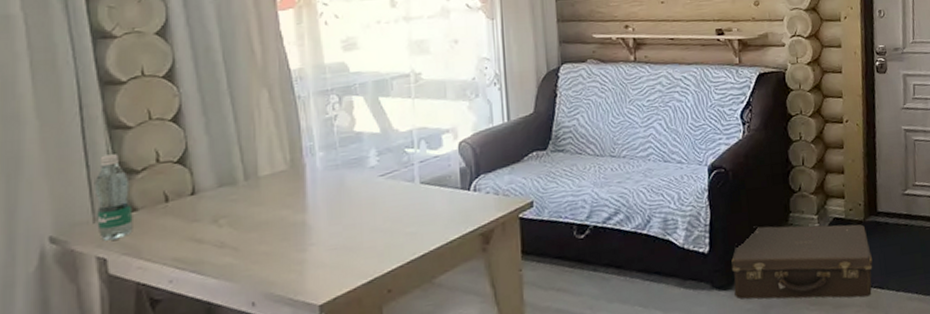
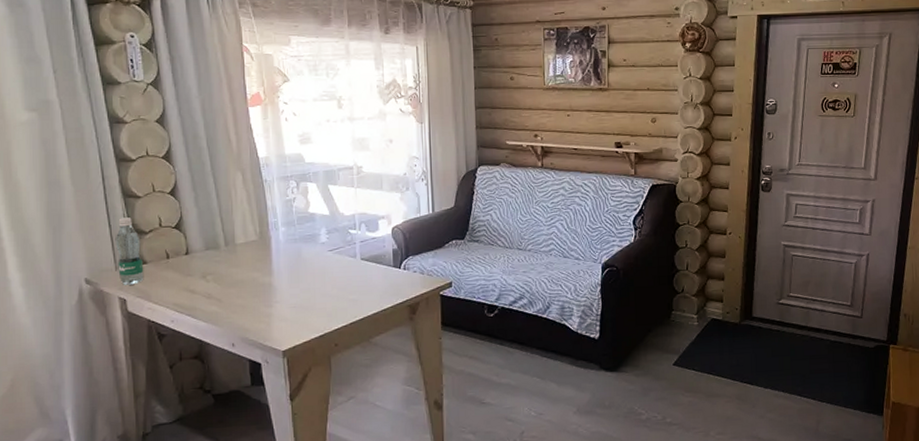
suitcase: present [731,224,873,299] -> none [618,320,745,390]

